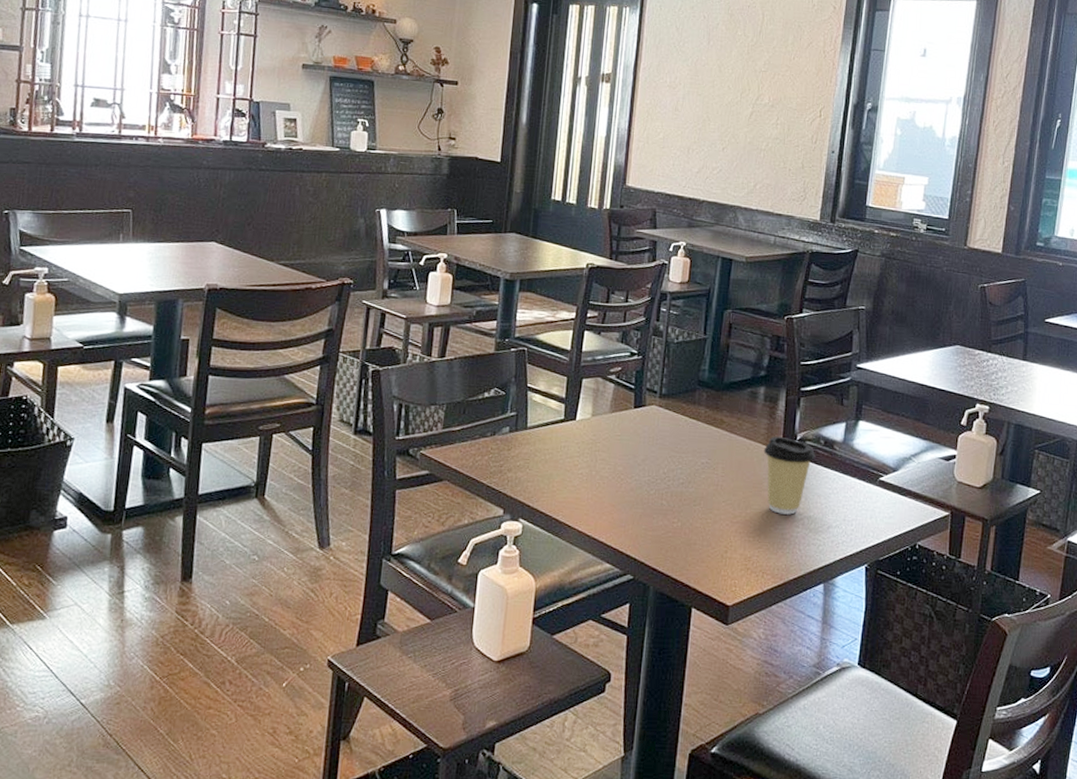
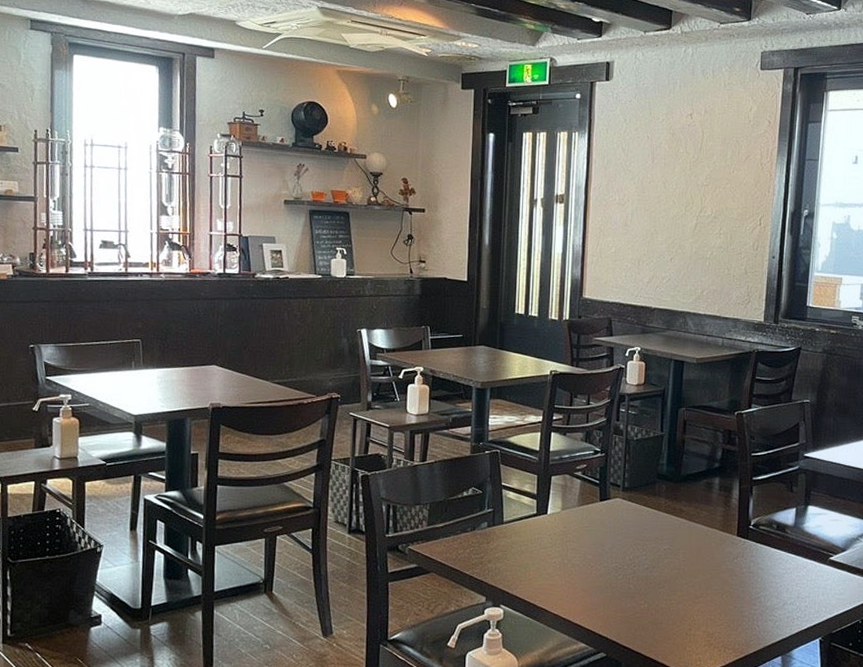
coffee cup: present [763,436,816,515] -> none [720,522,769,594]

